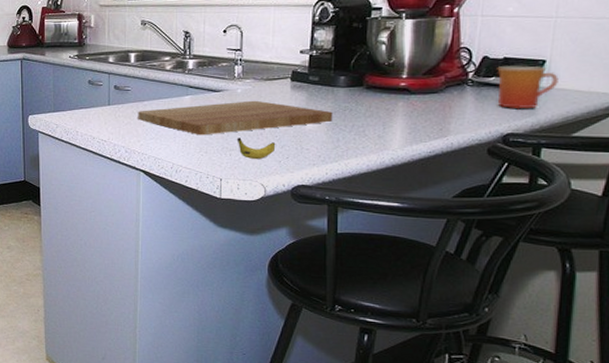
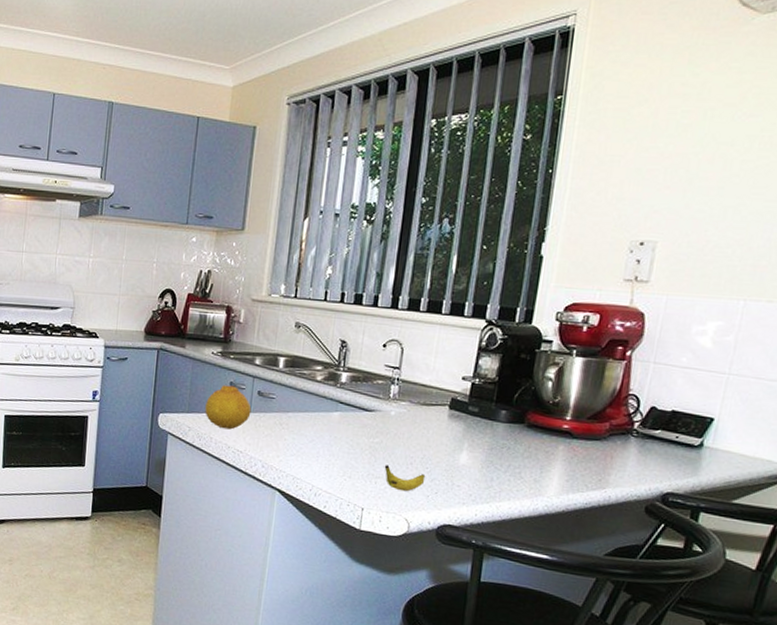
fruit: none [69,83,110,123] -> present [205,385,252,430]
cutting board: present [138,100,333,136] -> none [280,422,490,459]
mug: present [497,65,559,109] -> none [660,419,725,468]

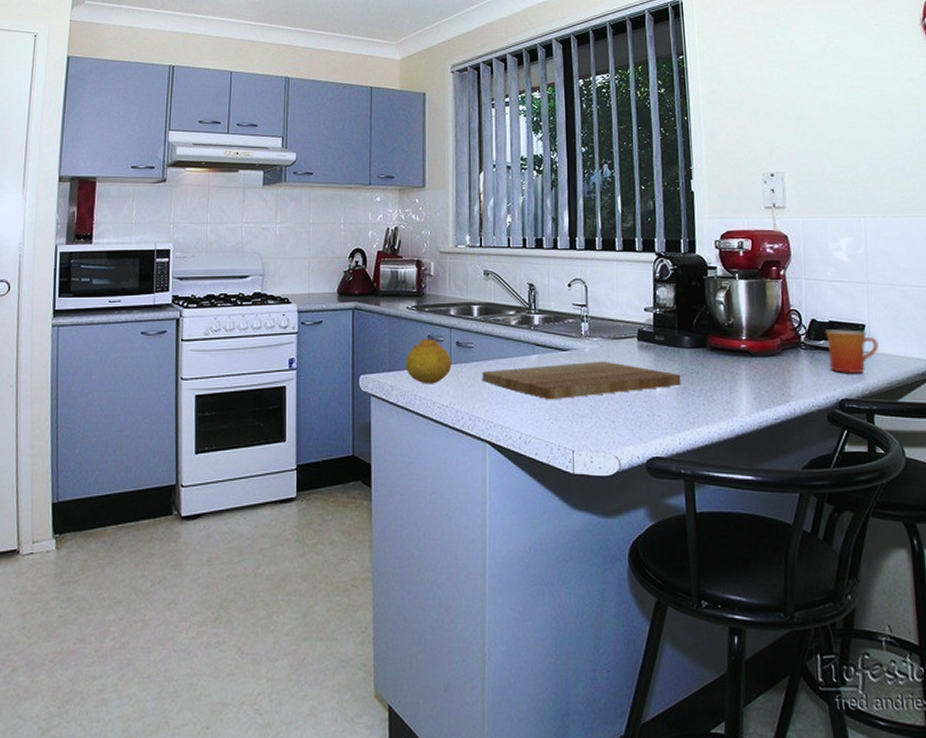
cutting board: none [280,422,490,459] -> present [482,361,681,400]
banana: present [384,465,426,492] -> none [587,403,628,428]
mug: none [660,419,725,468] -> present [824,329,879,374]

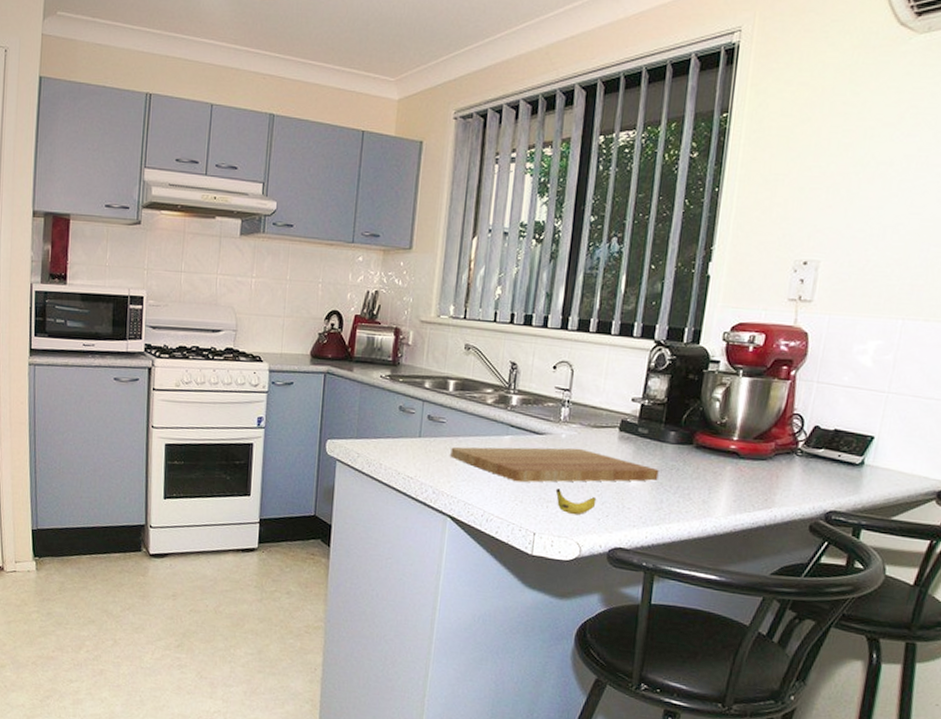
fruit: present [406,339,452,384] -> none [374,409,422,455]
banana: none [587,403,628,428] -> present [555,488,597,515]
mug: present [824,329,879,374] -> none [824,438,885,486]

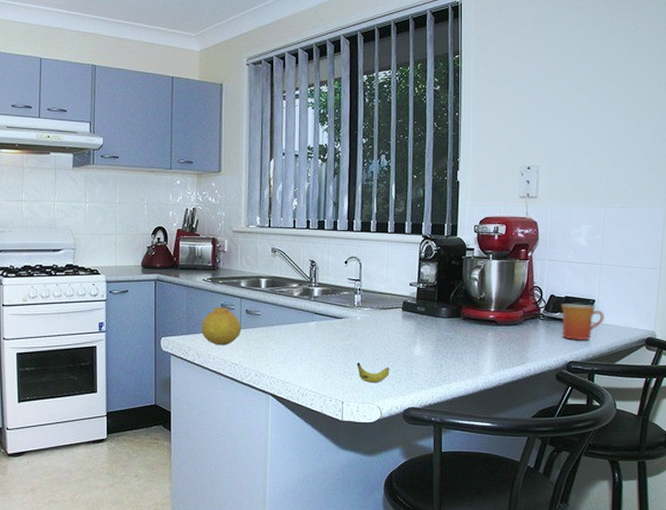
fruit: none [374,409,422,455] -> present [202,307,242,346]
cutting board: present [450,447,659,482] -> none [267,327,437,360]
mug: none [824,438,885,486] -> present [561,304,604,341]

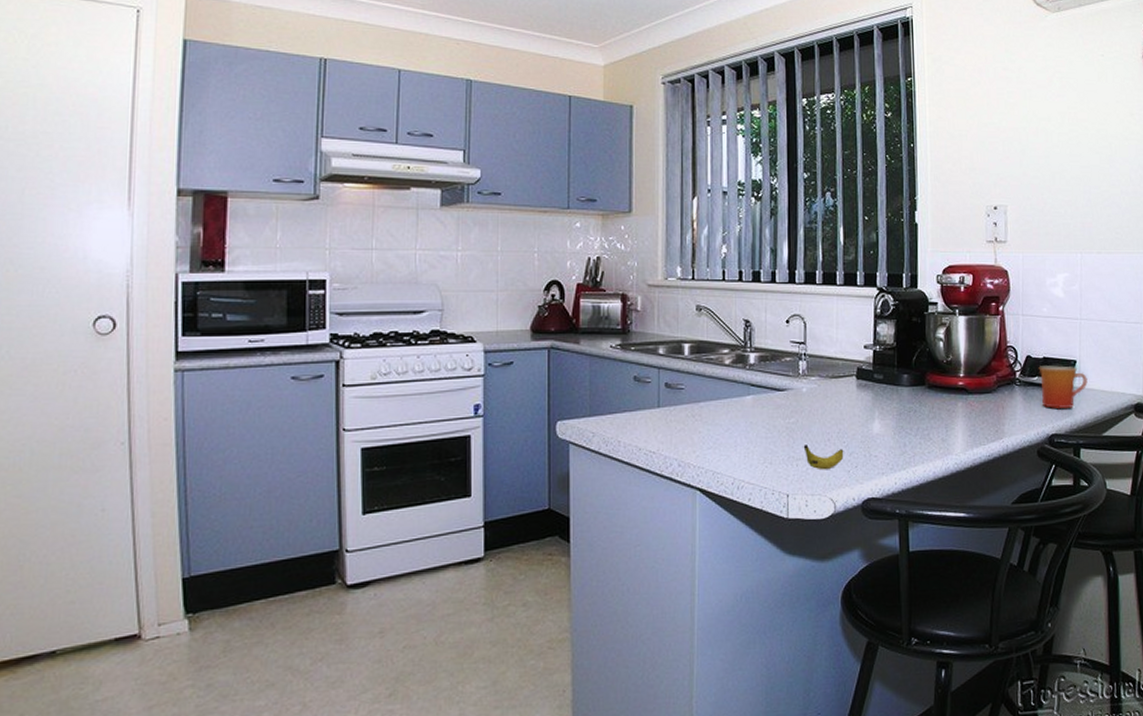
fruit: present [202,307,242,346] -> none [609,380,660,430]

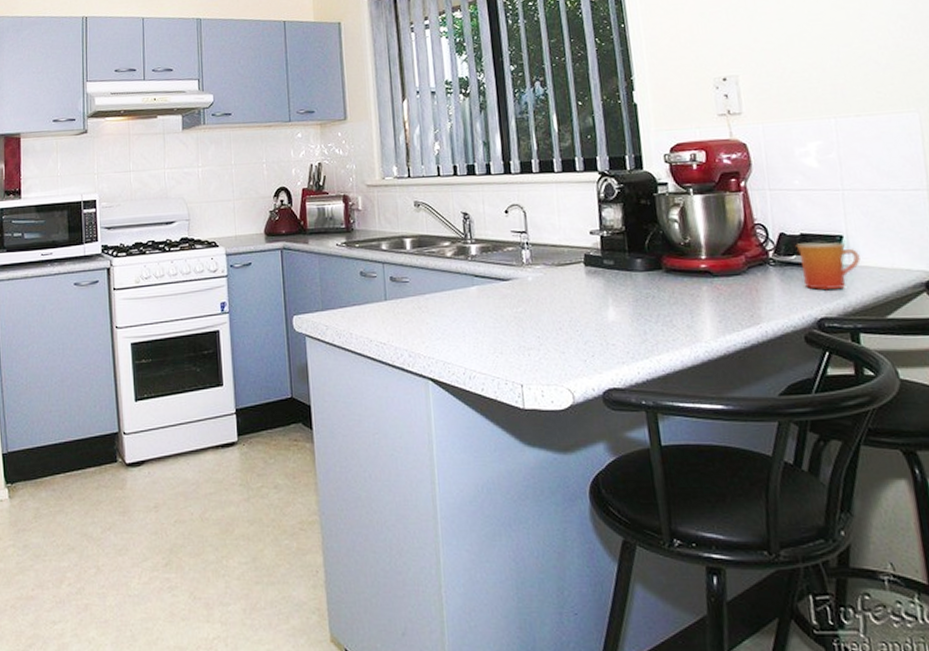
banana: present [803,445,844,470] -> none [534,334,579,360]

